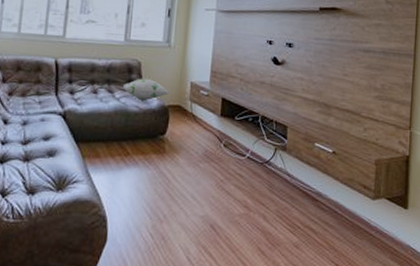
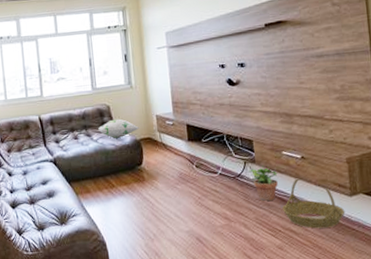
potted plant: none [277,155,307,193] -> present [248,165,278,201]
basket: none [305,173,366,230] -> present [282,178,346,229]

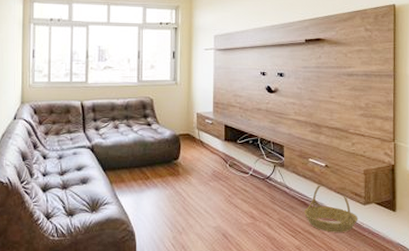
decorative pillow: present [98,118,139,138] -> none [140,113,179,131]
potted plant: present [248,165,278,201] -> none [276,170,303,203]

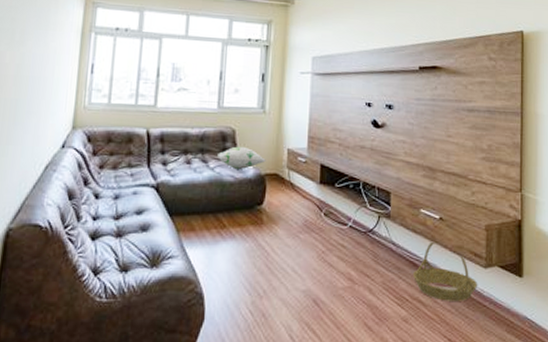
decorative pillow: none [140,113,179,131] -> present [218,146,266,169]

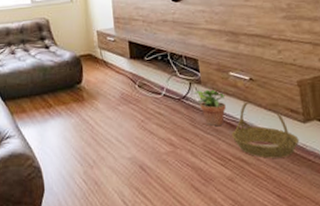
decorative pillow: present [218,146,266,169] -> none [37,33,79,54]
potted plant: none [381,222,413,263] -> present [193,87,226,126]

